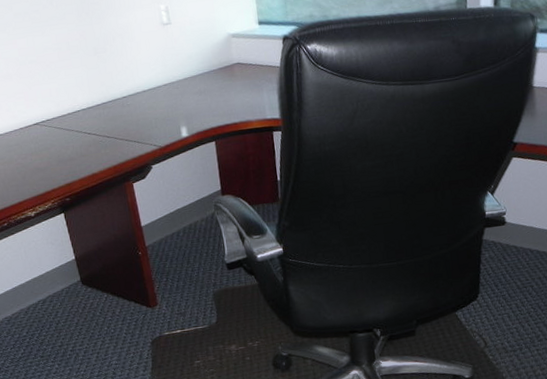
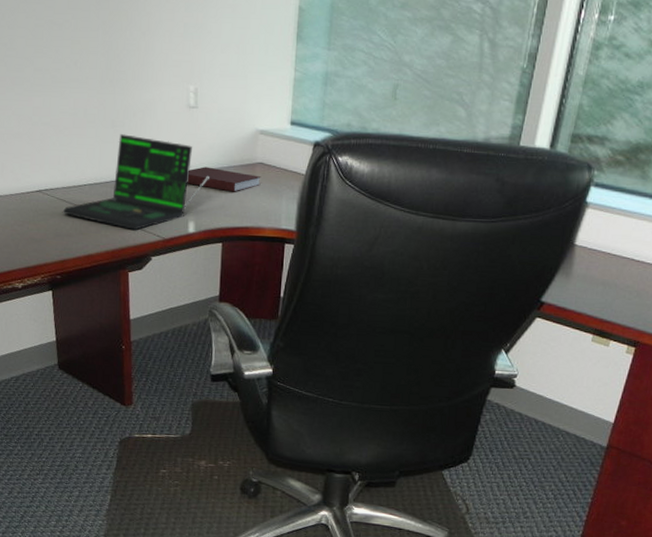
laptop: none [61,57,193,145] -> present [62,134,209,231]
notebook: none [172,74,241,94] -> present [187,167,261,192]

